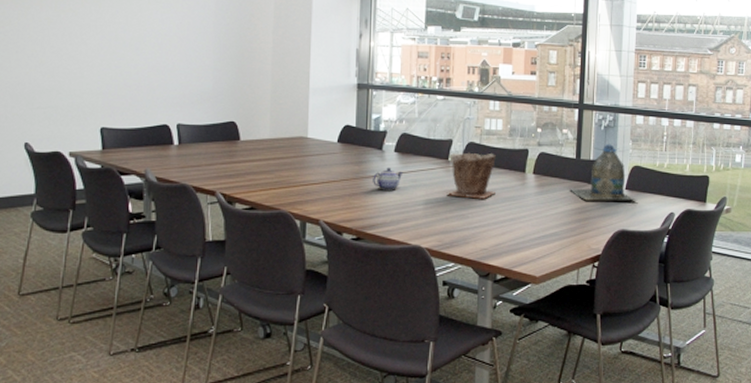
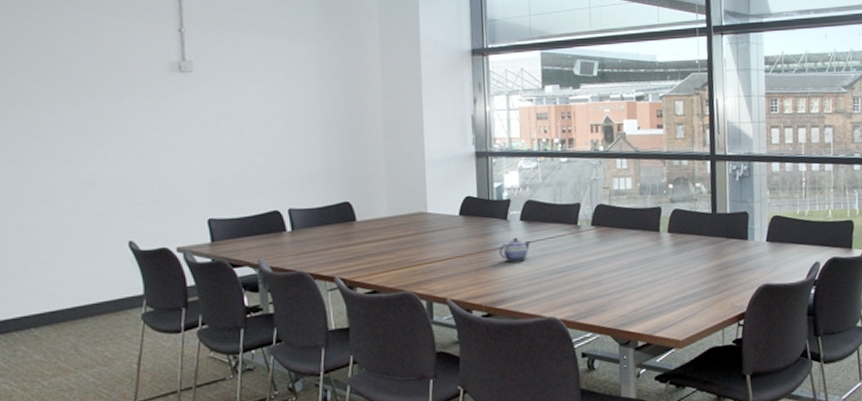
plant pot: present [446,152,496,199] -> none [578,215,630,264]
water jug: present [570,143,636,201] -> none [707,194,778,257]

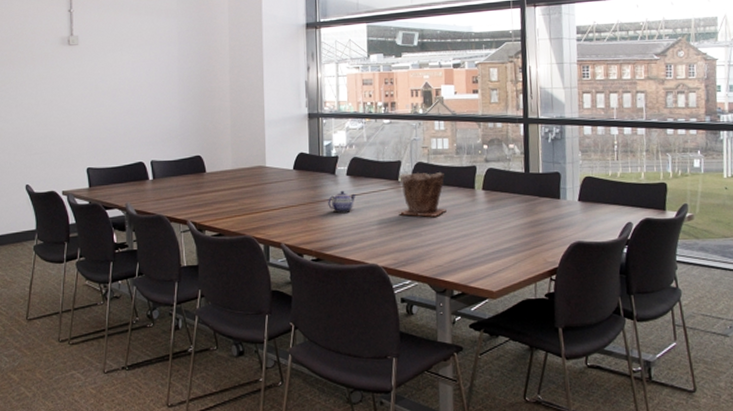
plant pot: none [578,215,630,264] -> present [399,172,446,217]

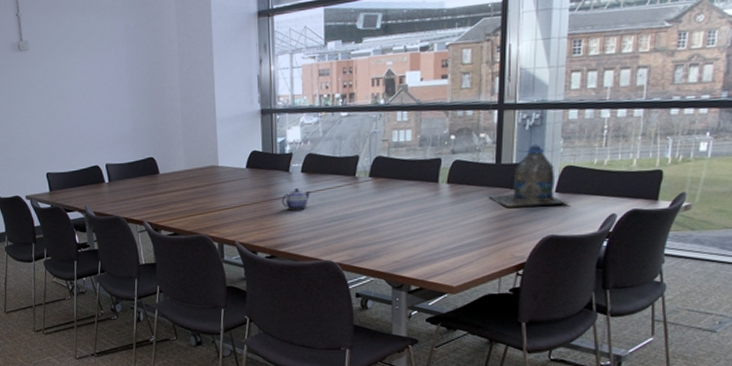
plant pot: present [399,172,446,217] -> none [355,166,406,213]
water jug: none [520,155,590,214] -> present [489,143,568,207]

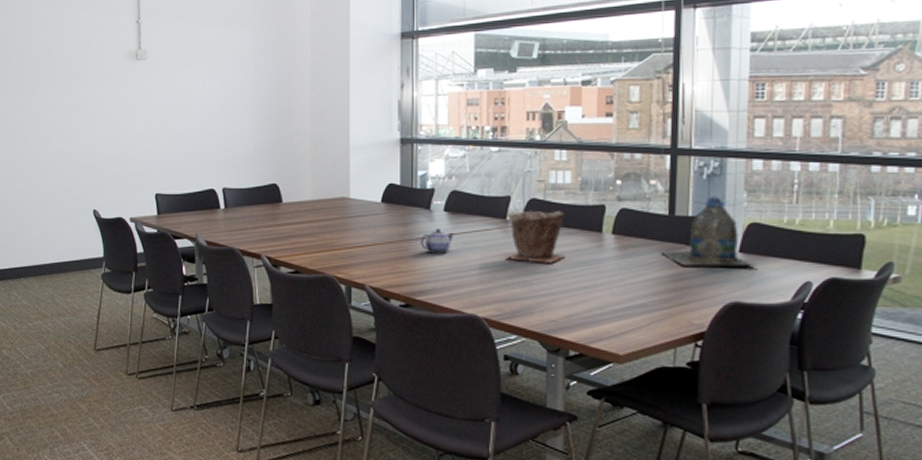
plant pot: none [355,166,406,213] -> present [505,210,565,263]

